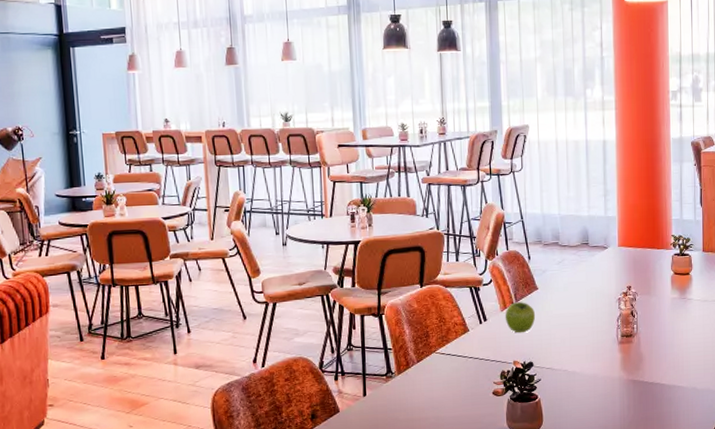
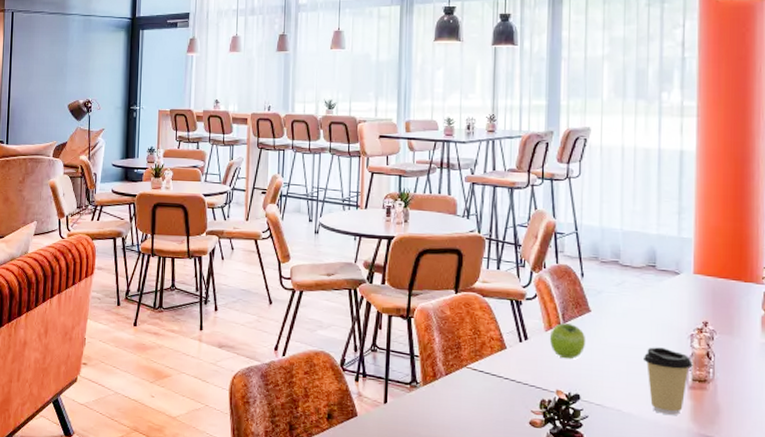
coffee cup: none [582,312,621,368] -> present [642,347,693,416]

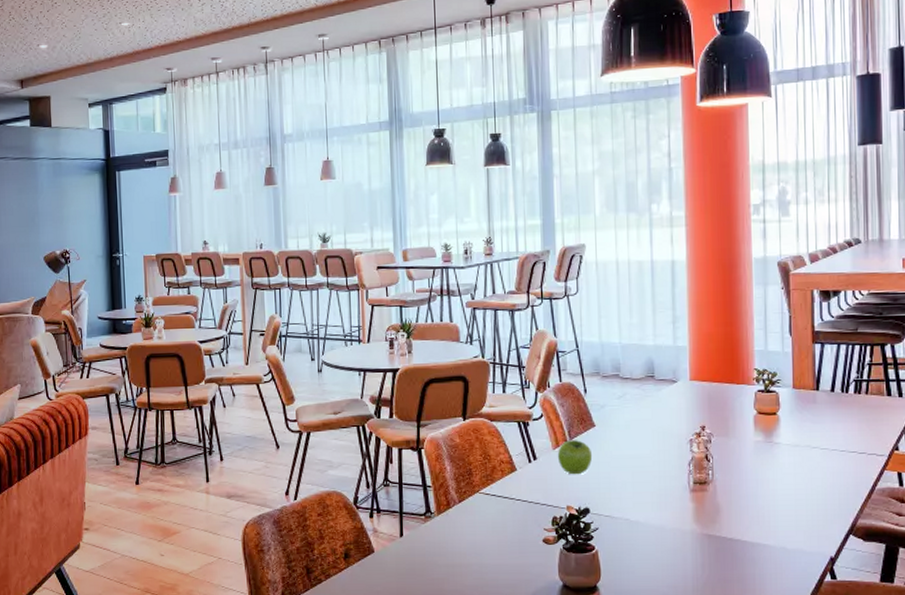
coffee cup: present [642,347,693,416] -> none [646,455,693,519]

